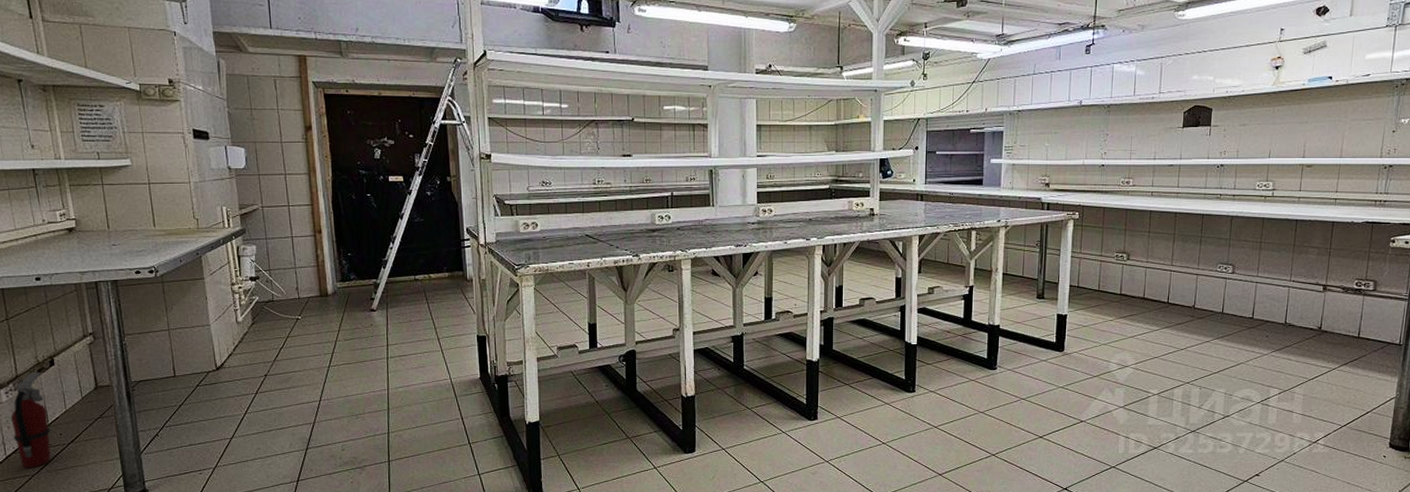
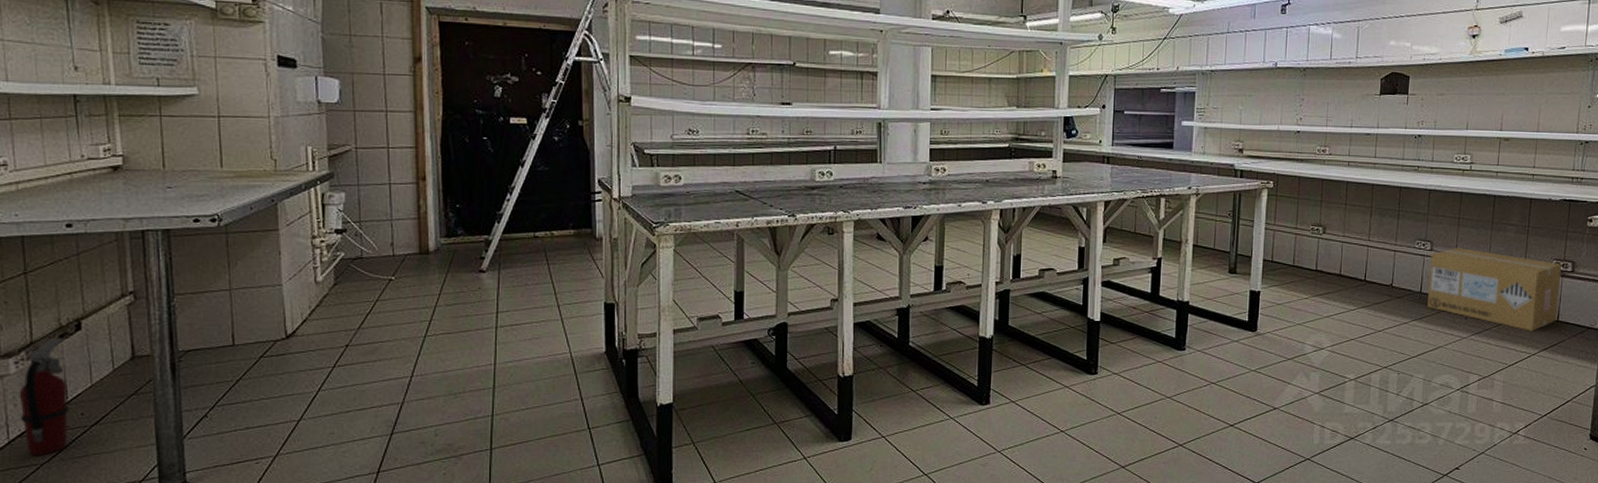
cardboard box: none [1229,269,1363,347] -> present [1427,247,1562,331]

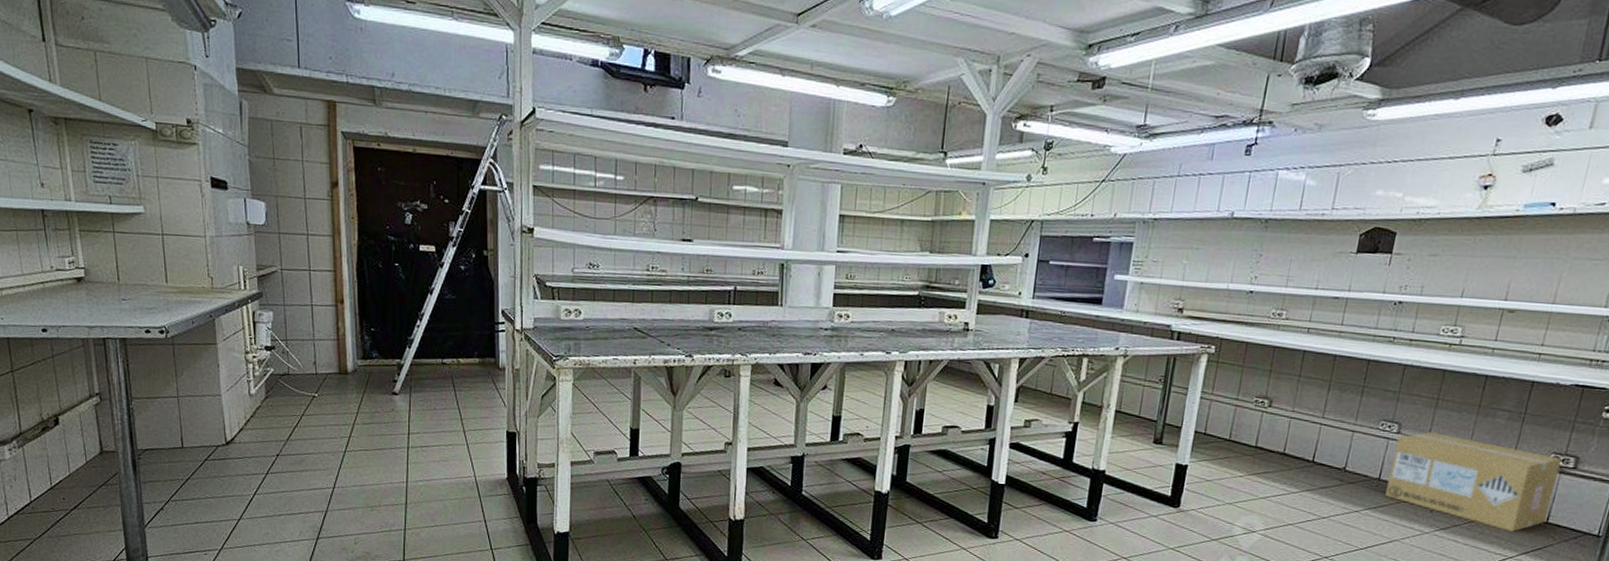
fire extinguisher: present [19,338,70,456] -> none [13,430,54,532]

